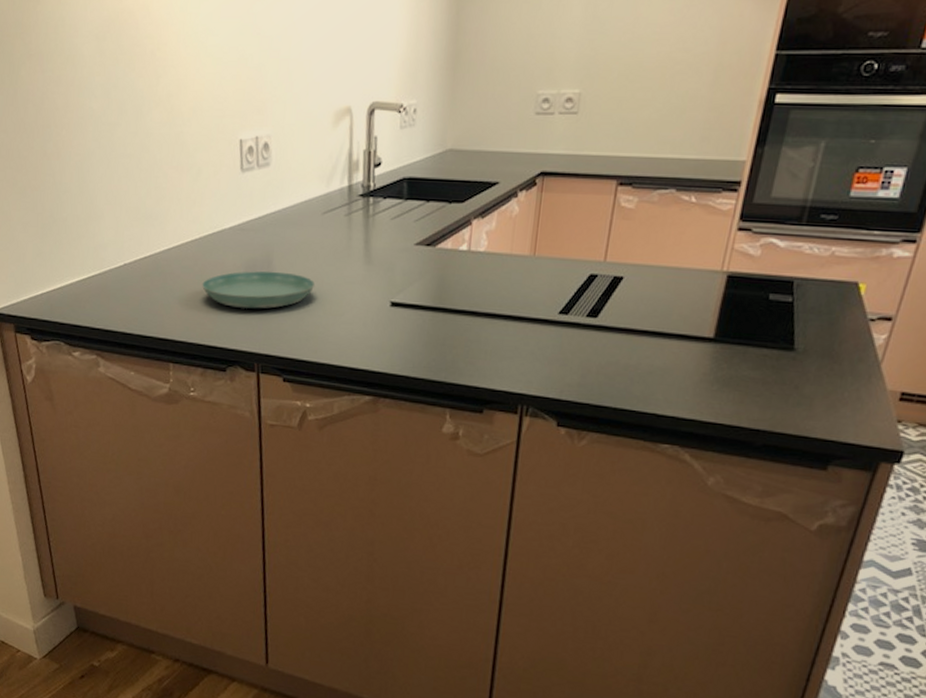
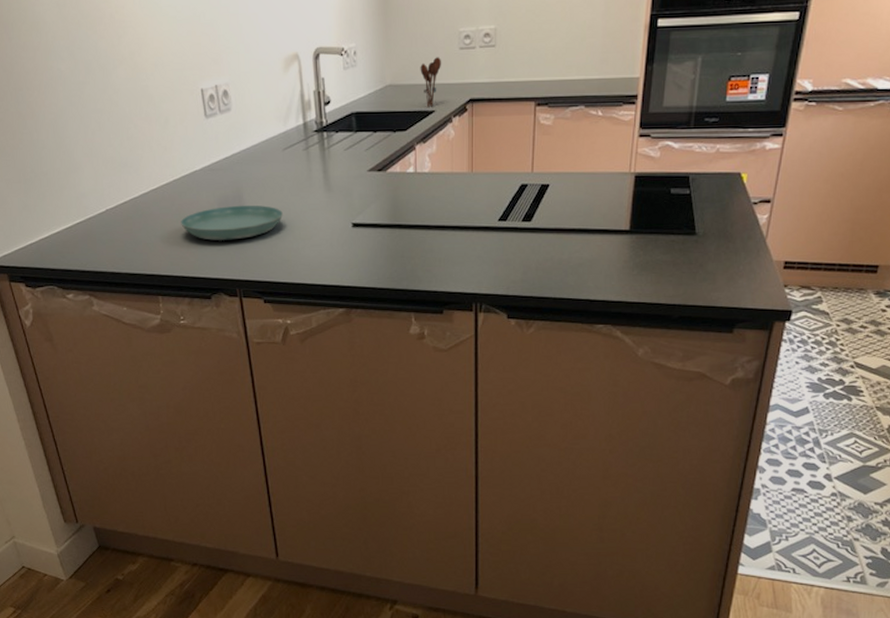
utensil holder: none [487,121,514,178] -> present [420,57,442,107]

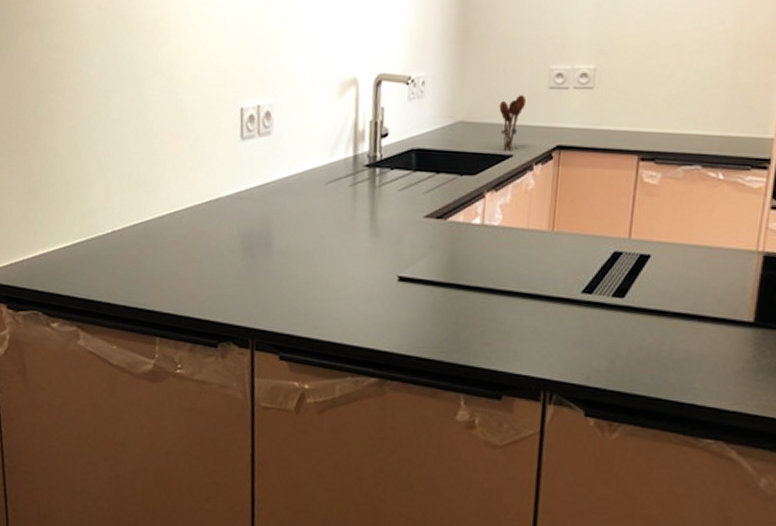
saucer: present [181,205,283,240] -> none [195,241,316,281]

